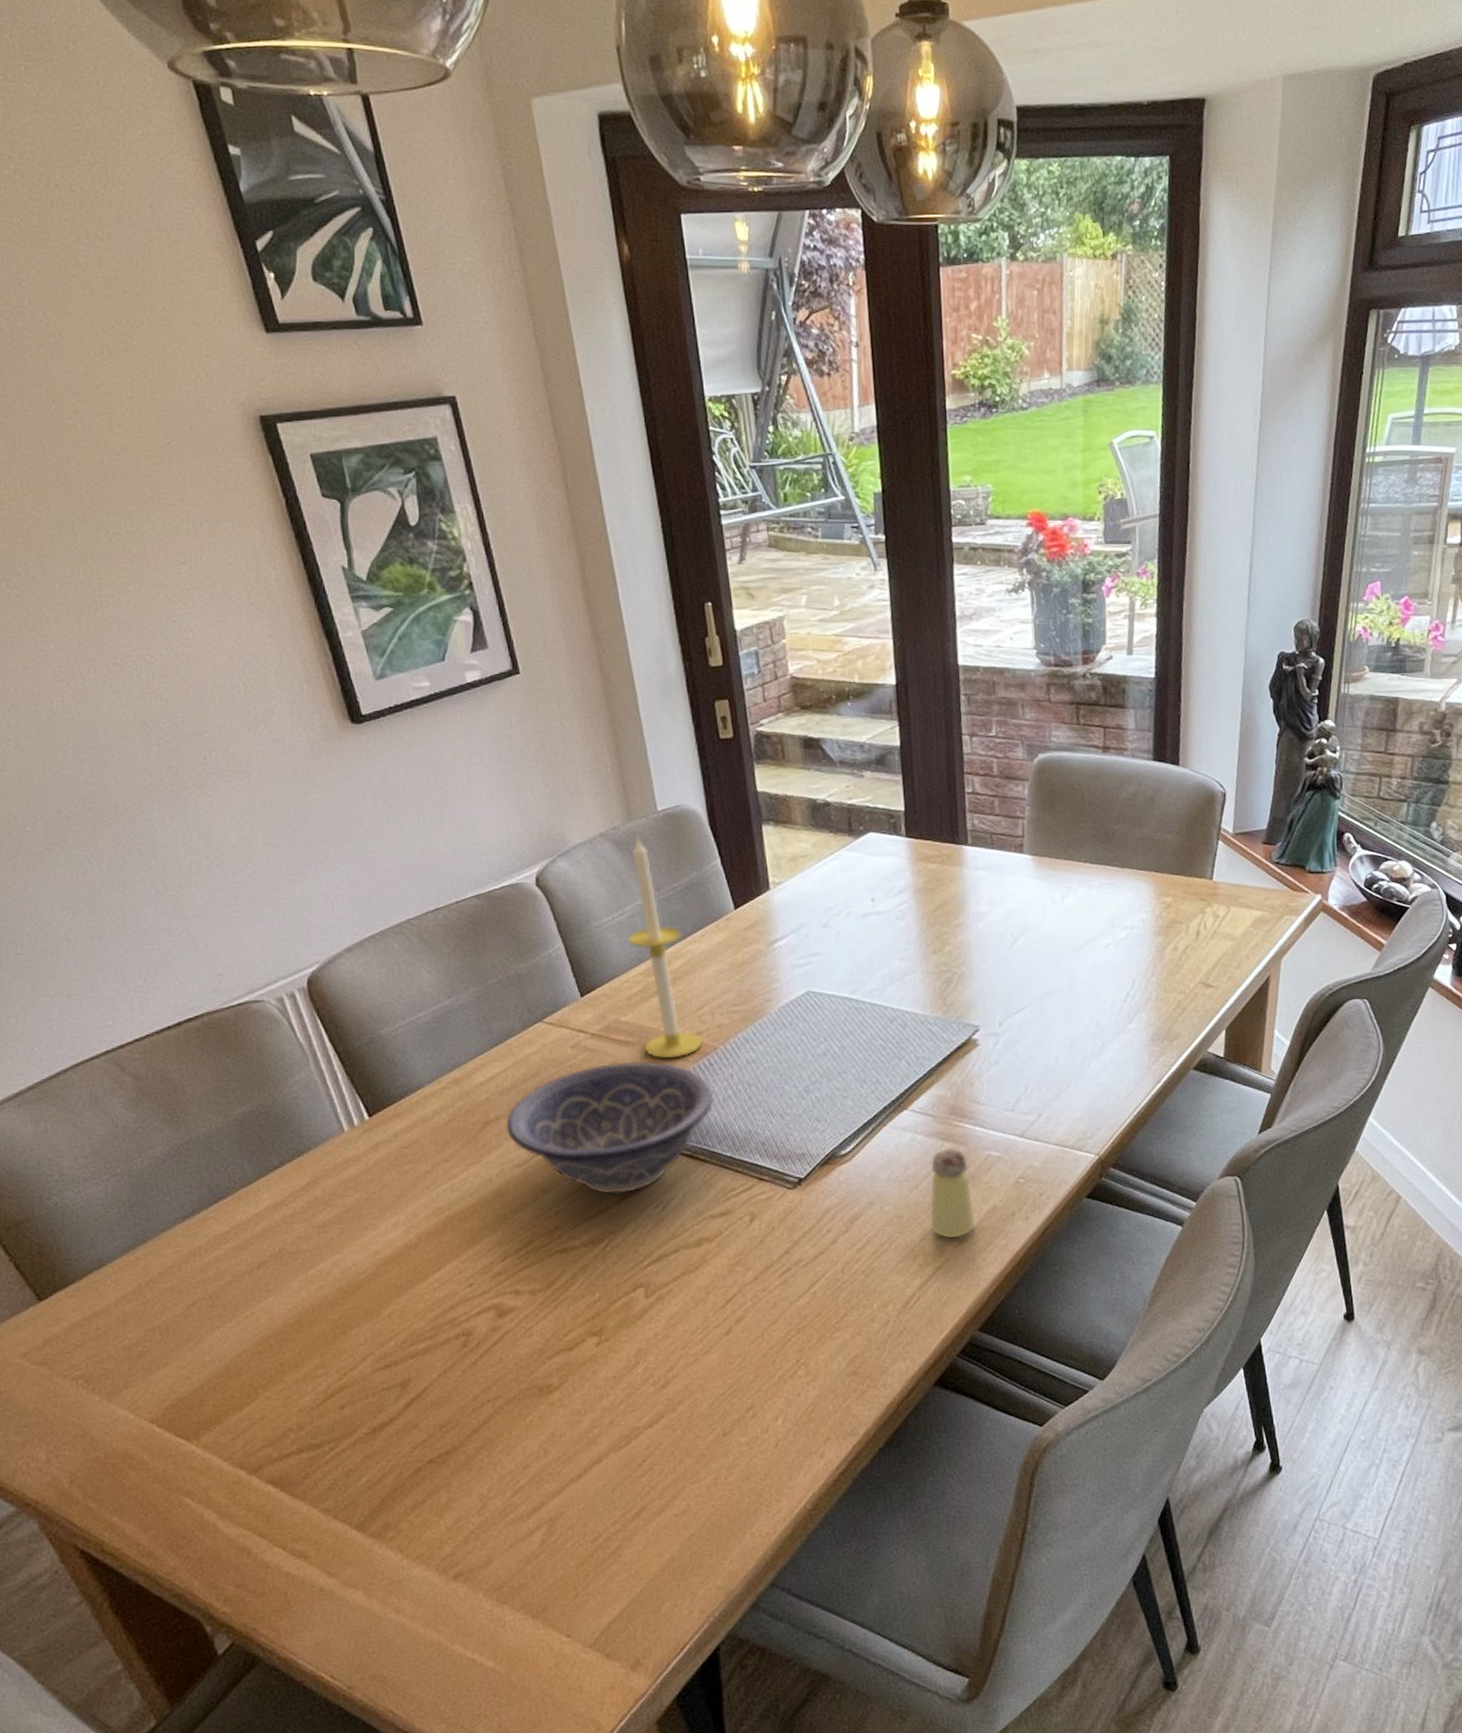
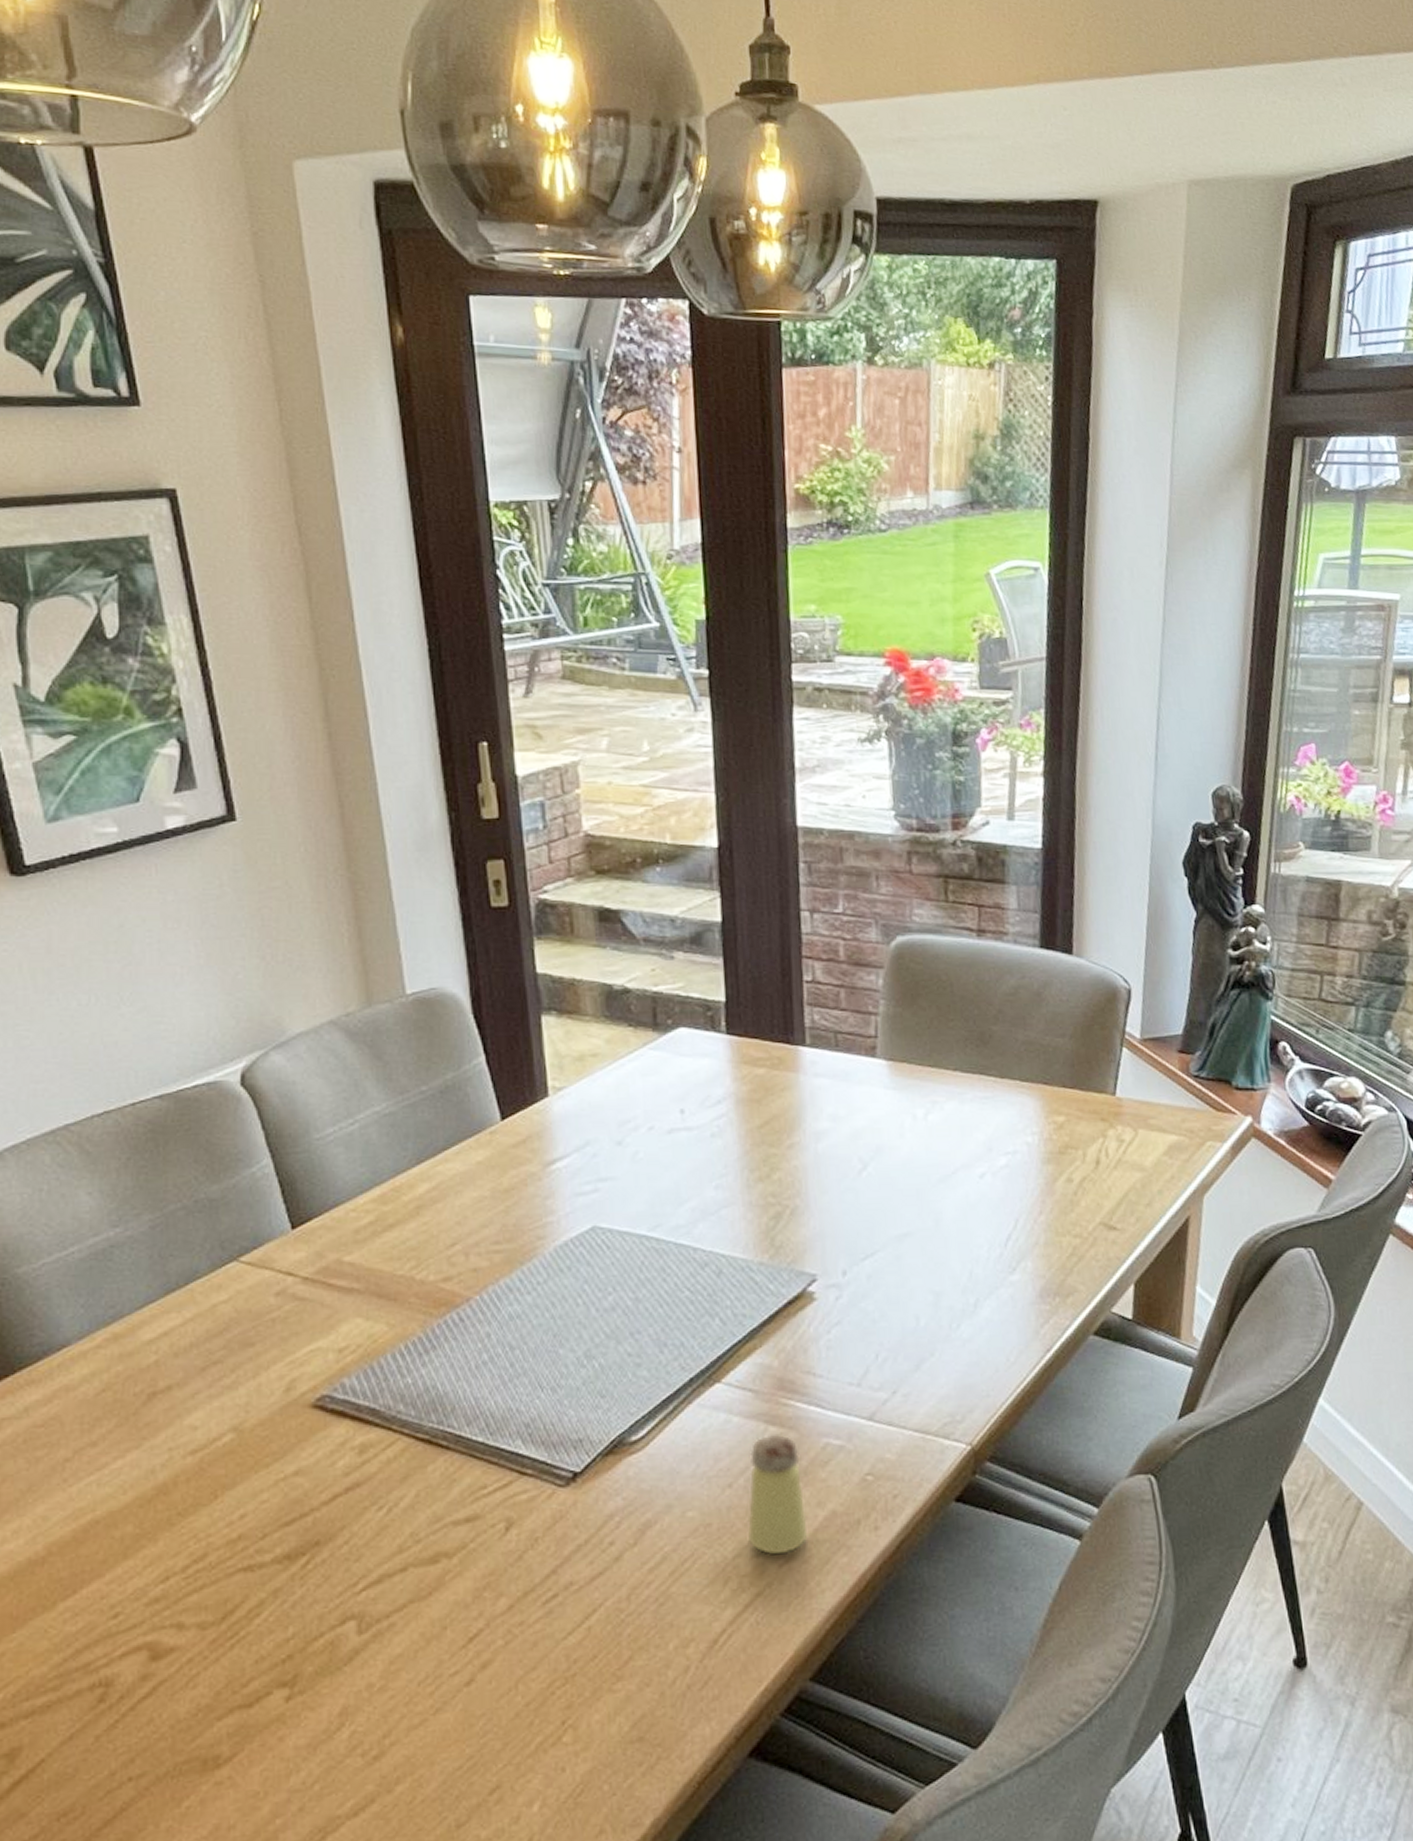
decorative bowl: present [506,1061,714,1194] -> none [180,1315,464,1491]
candle: present [628,835,704,1059] -> none [358,1024,453,1312]

